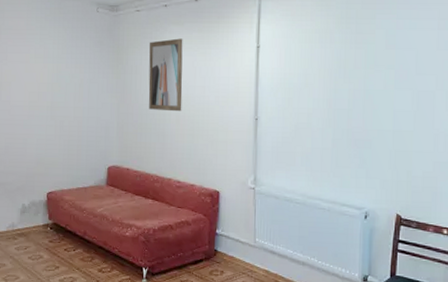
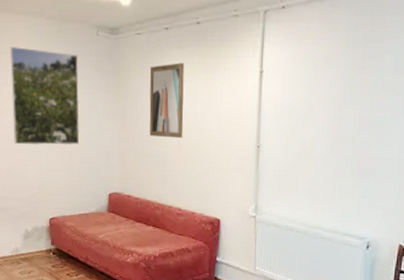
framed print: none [9,23,79,120] -> present [9,47,80,146]

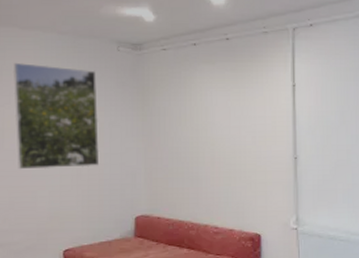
wall art: present [149,63,185,139] -> none [179,78,217,154]

